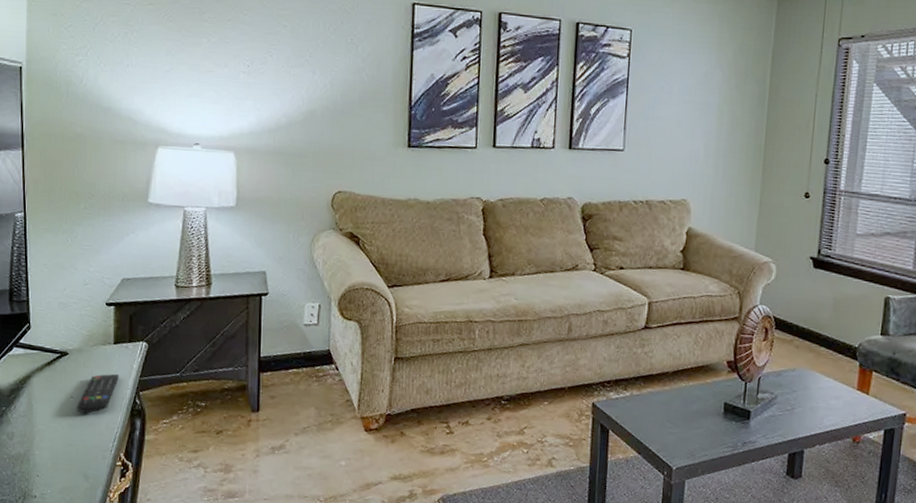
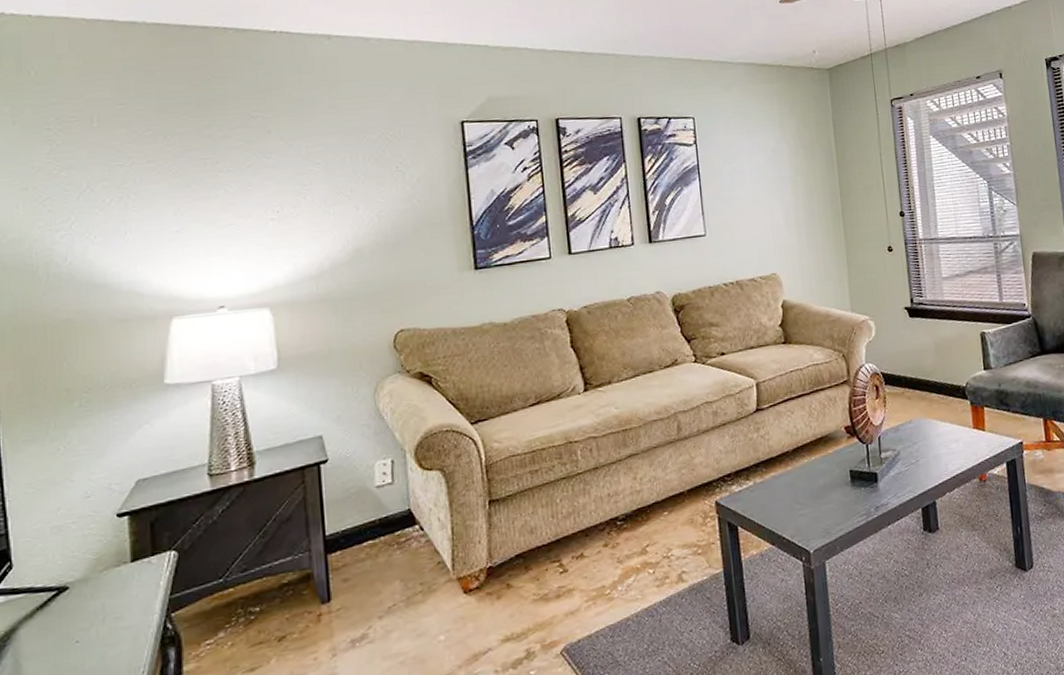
remote control: present [76,373,119,413] -> none [84,597,141,659]

